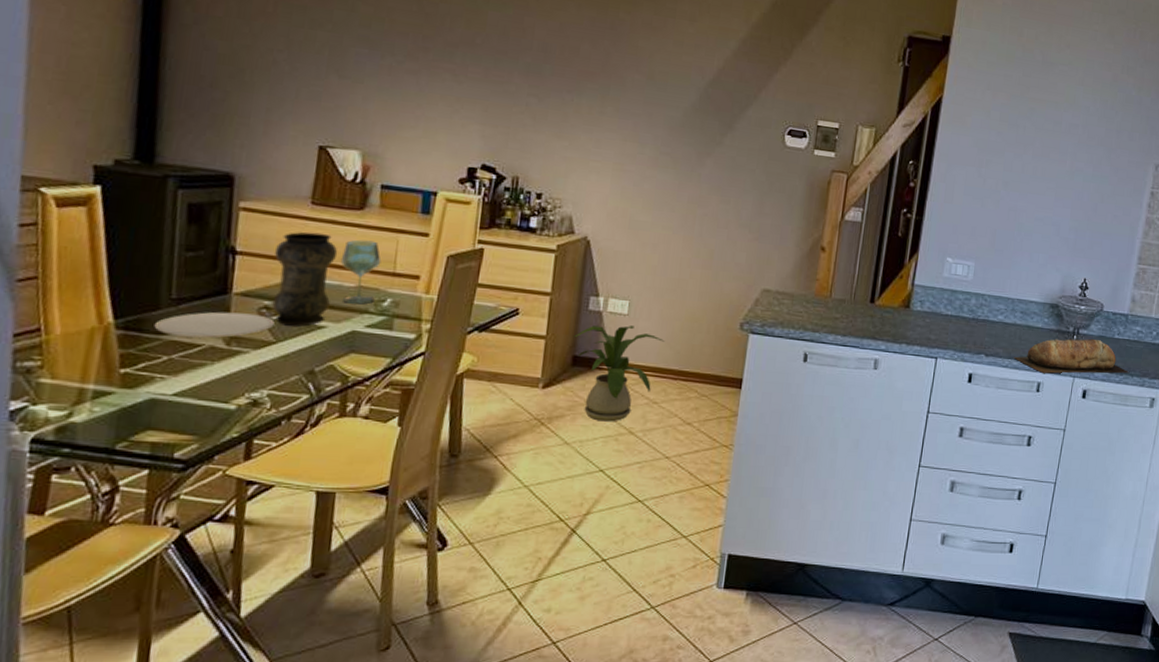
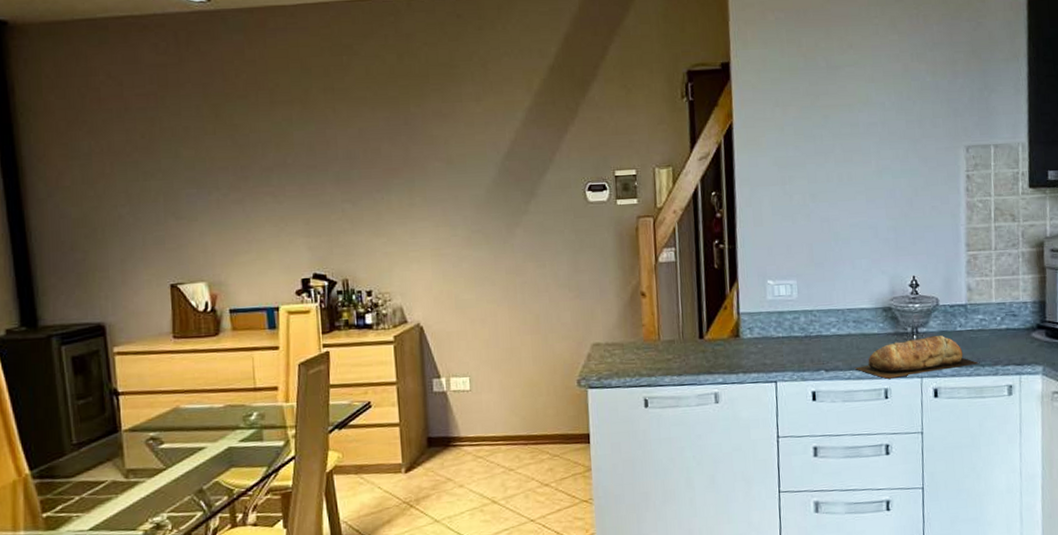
plate: present [154,311,275,339] -> none [63,446,162,477]
vase: present [272,231,338,325] -> none [151,363,205,451]
wine glass: present [340,239,382,304] -> none [207,362,243,423]
house plant: present [574,325,665,422] -> none [425,400,509,496]

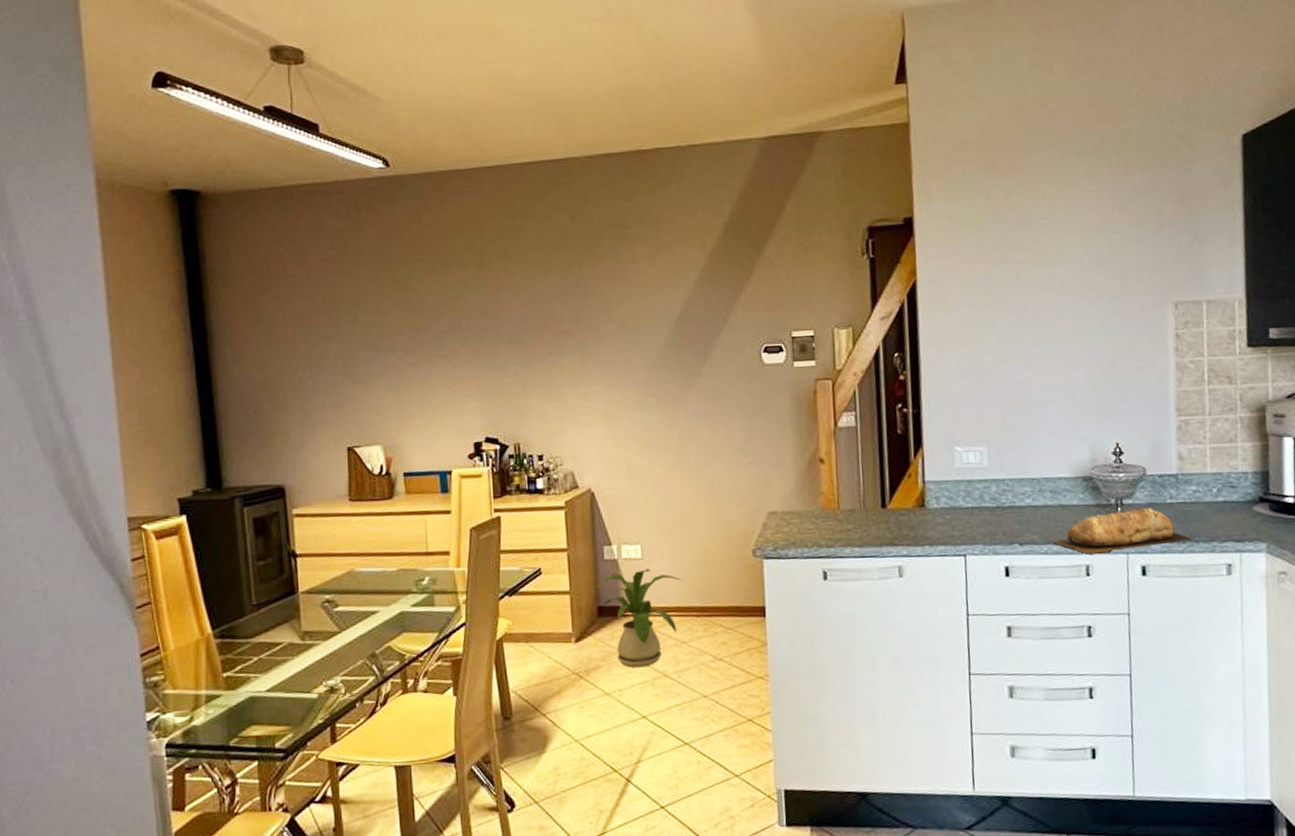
house plant: none [425,400,509,496] -> present [595,569,682,668]

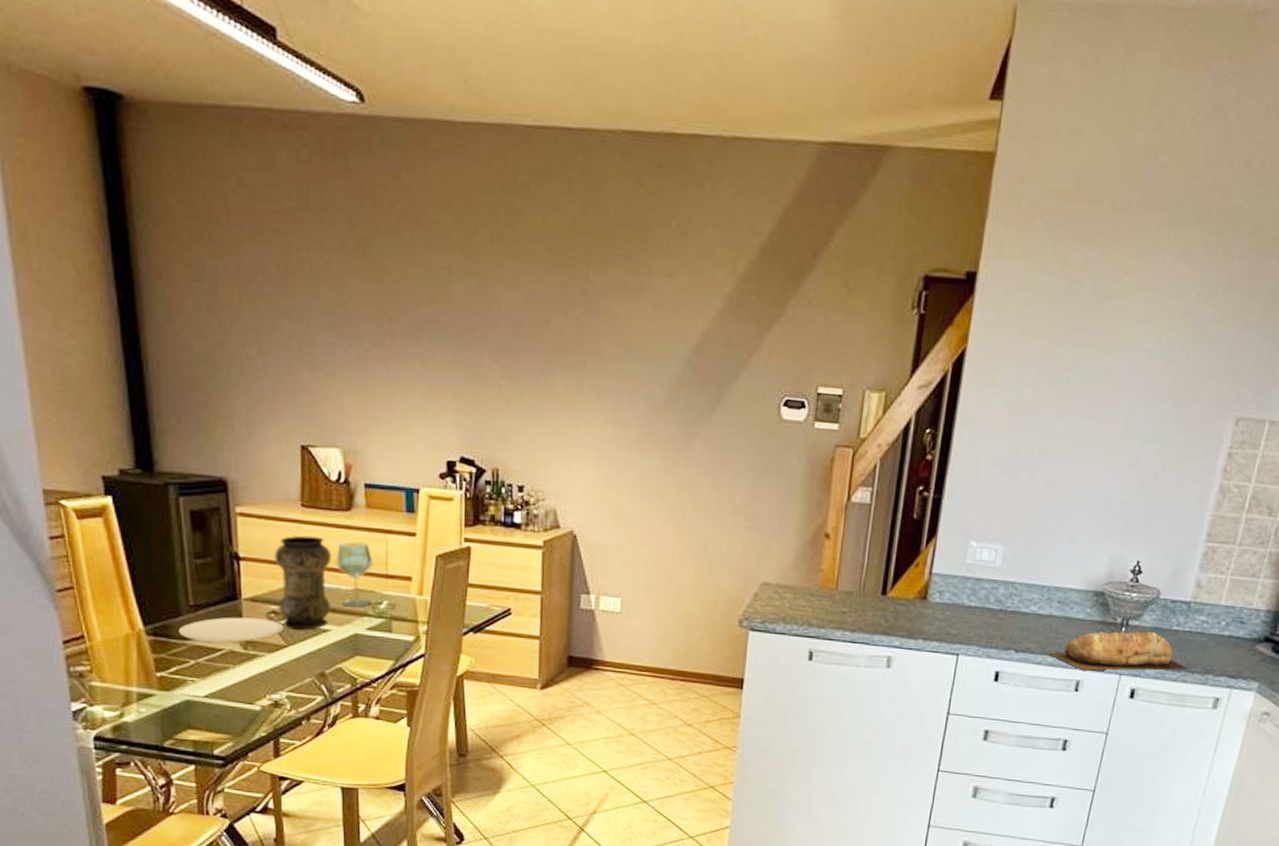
plate: none [243,608,337,638] -> present [178,617,283,643]
vase: none [327,526,378,614] -> present [275,535,332,629]
wine glass: none [381,525,415,587] -> present [335,541,374,607]
house plant: present [595,569,682,668] -> none [568,624,661,723]

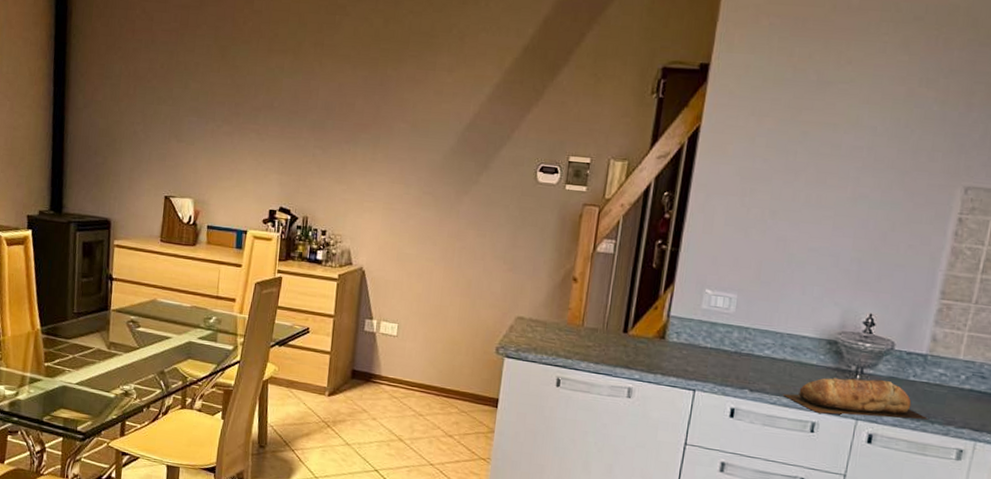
plate: present [178,617,283,643] -> none [64,323,138,343]
vase: present [275,535,332,629] -> none [136,263,179,336]
wine glass: present [335,541,374,607] -> none [180,269,208,321]

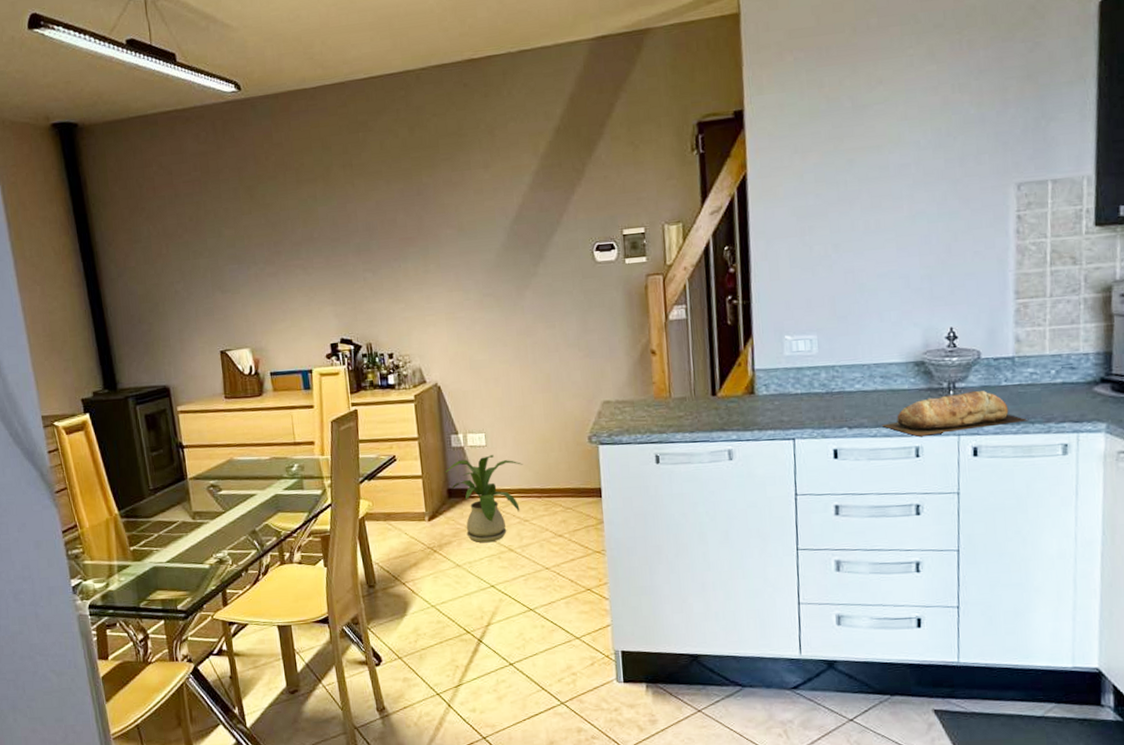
house plant: none [353,344,429,429] -> present [445,455,523,543]

